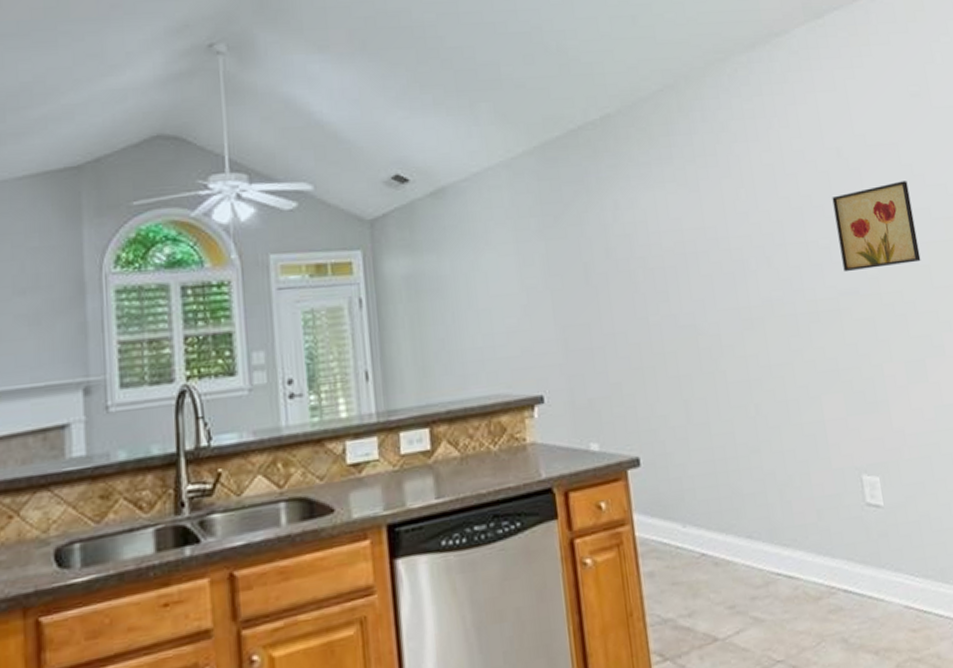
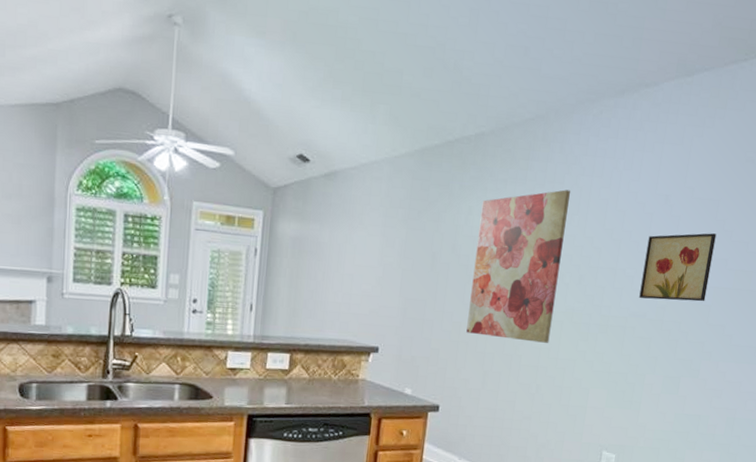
wall art: none [628,161,754,355] -> present [466,189,570,343]

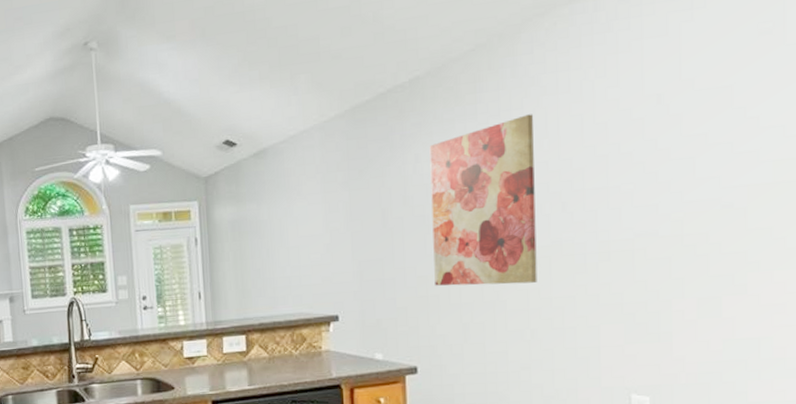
wall art: present [639,233,717,302] -> none [643,124,737,216]

